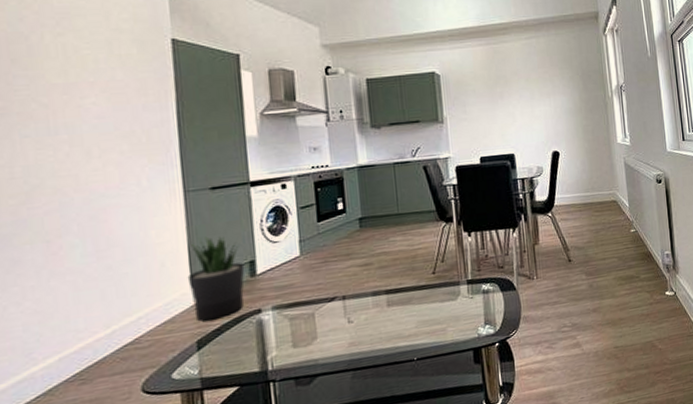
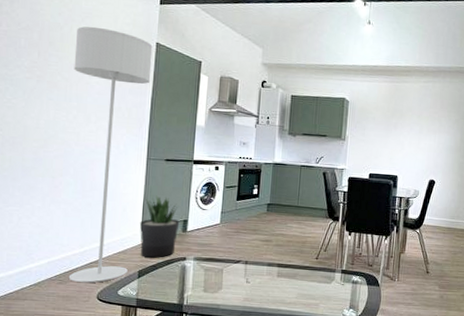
floor lamp: none [51,29,181,377] -> present [68,26,153,284]

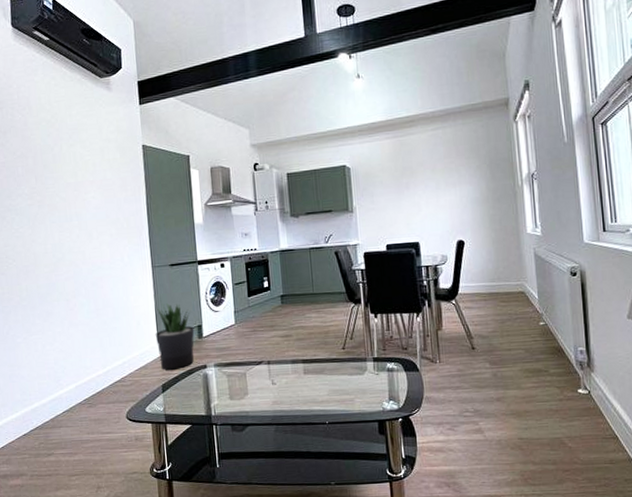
floor lamp: present [68,26,153,284] -> none [66,140,152,404]

